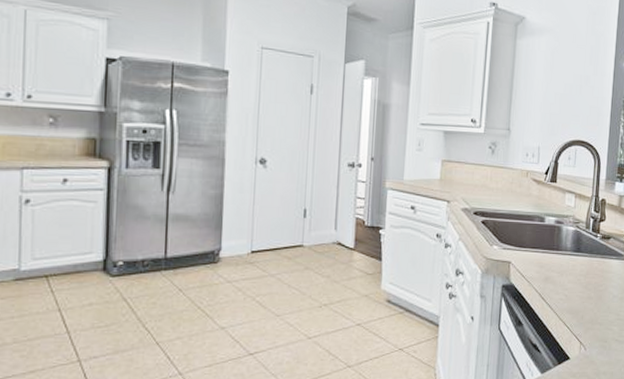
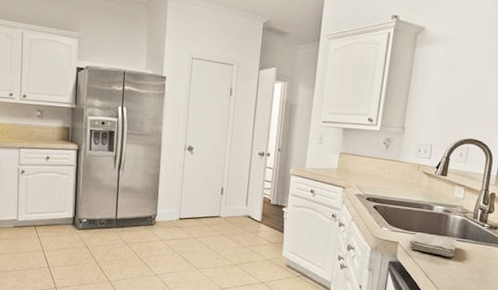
washcloth: none [522,249,571,275] -> present [409,232,457,258]

